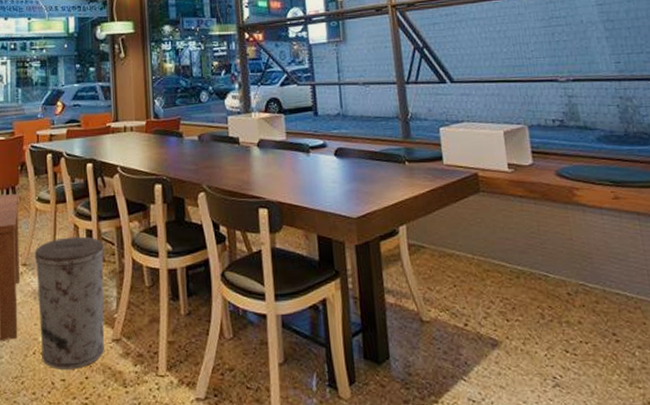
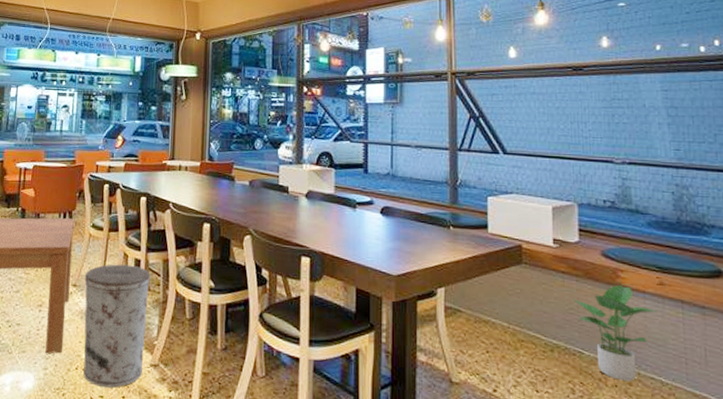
potted plant: none [532,202,615,299] -> present [572,284,657,381]

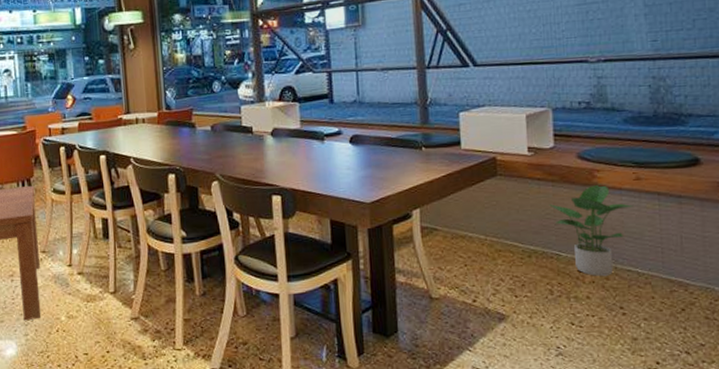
trash can: present [83,264,150,388] -> none [52,224,125,345]

